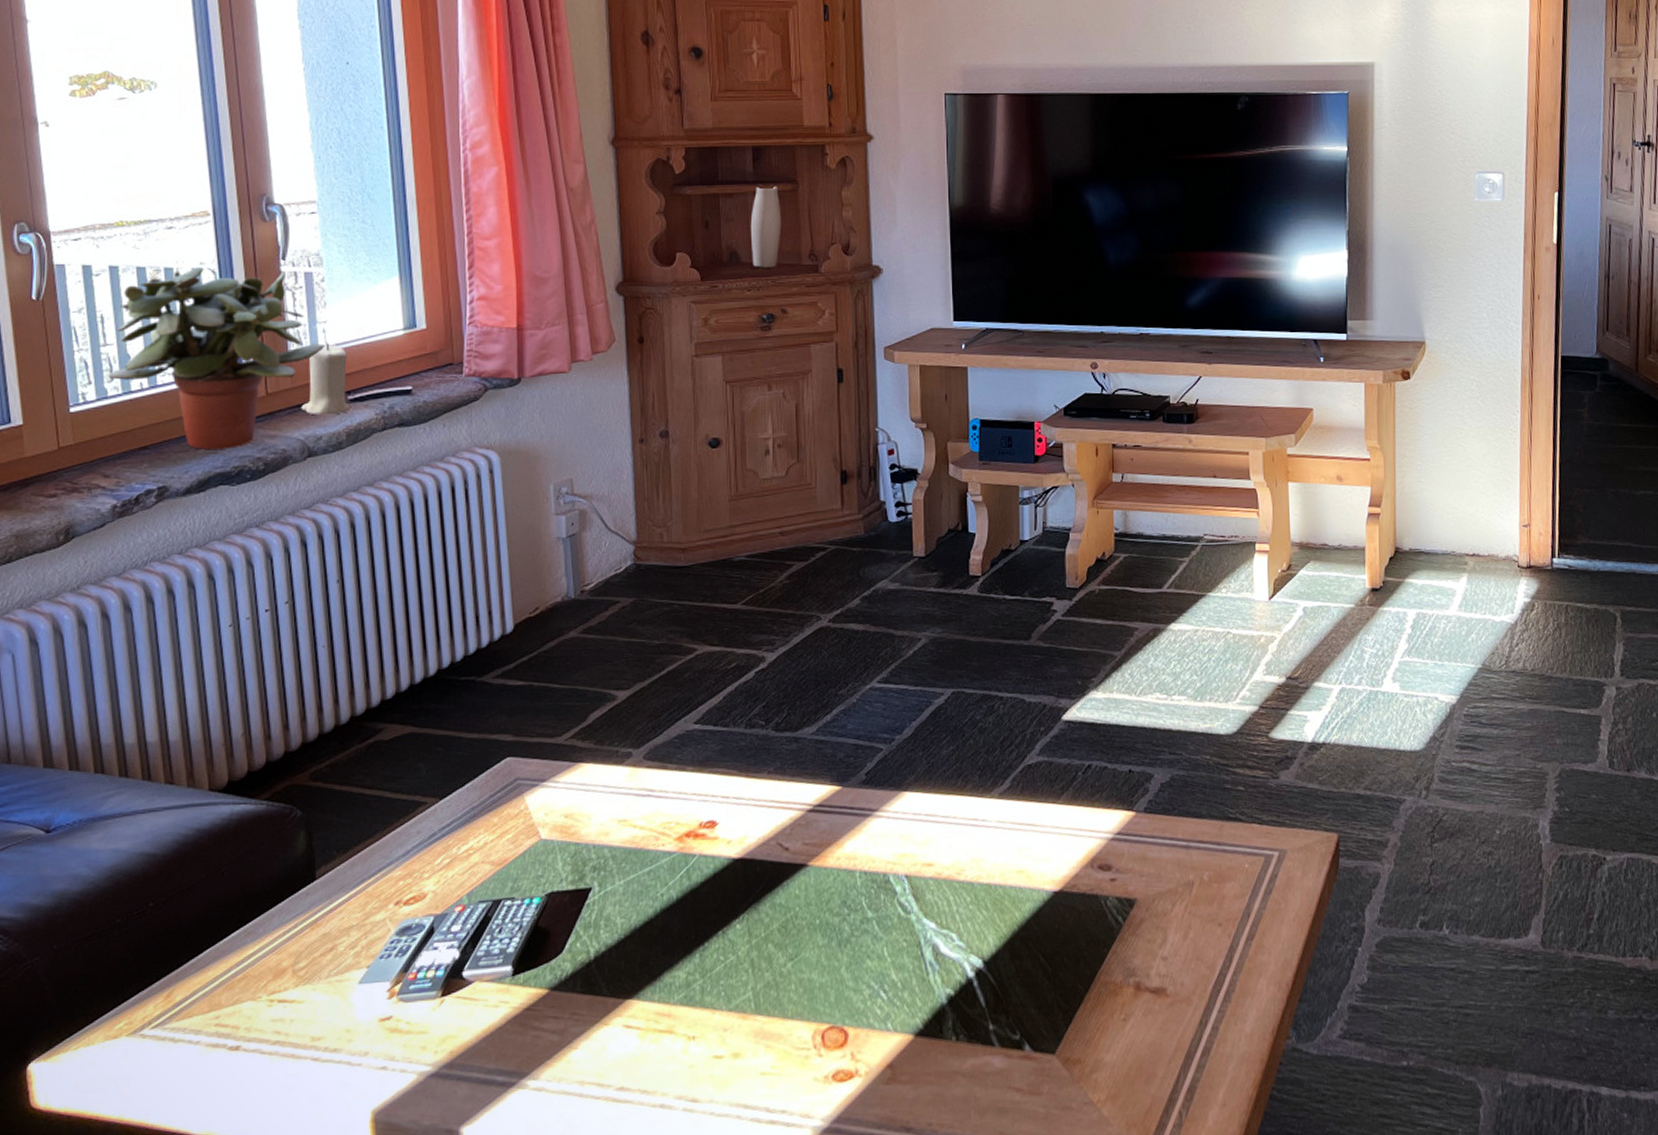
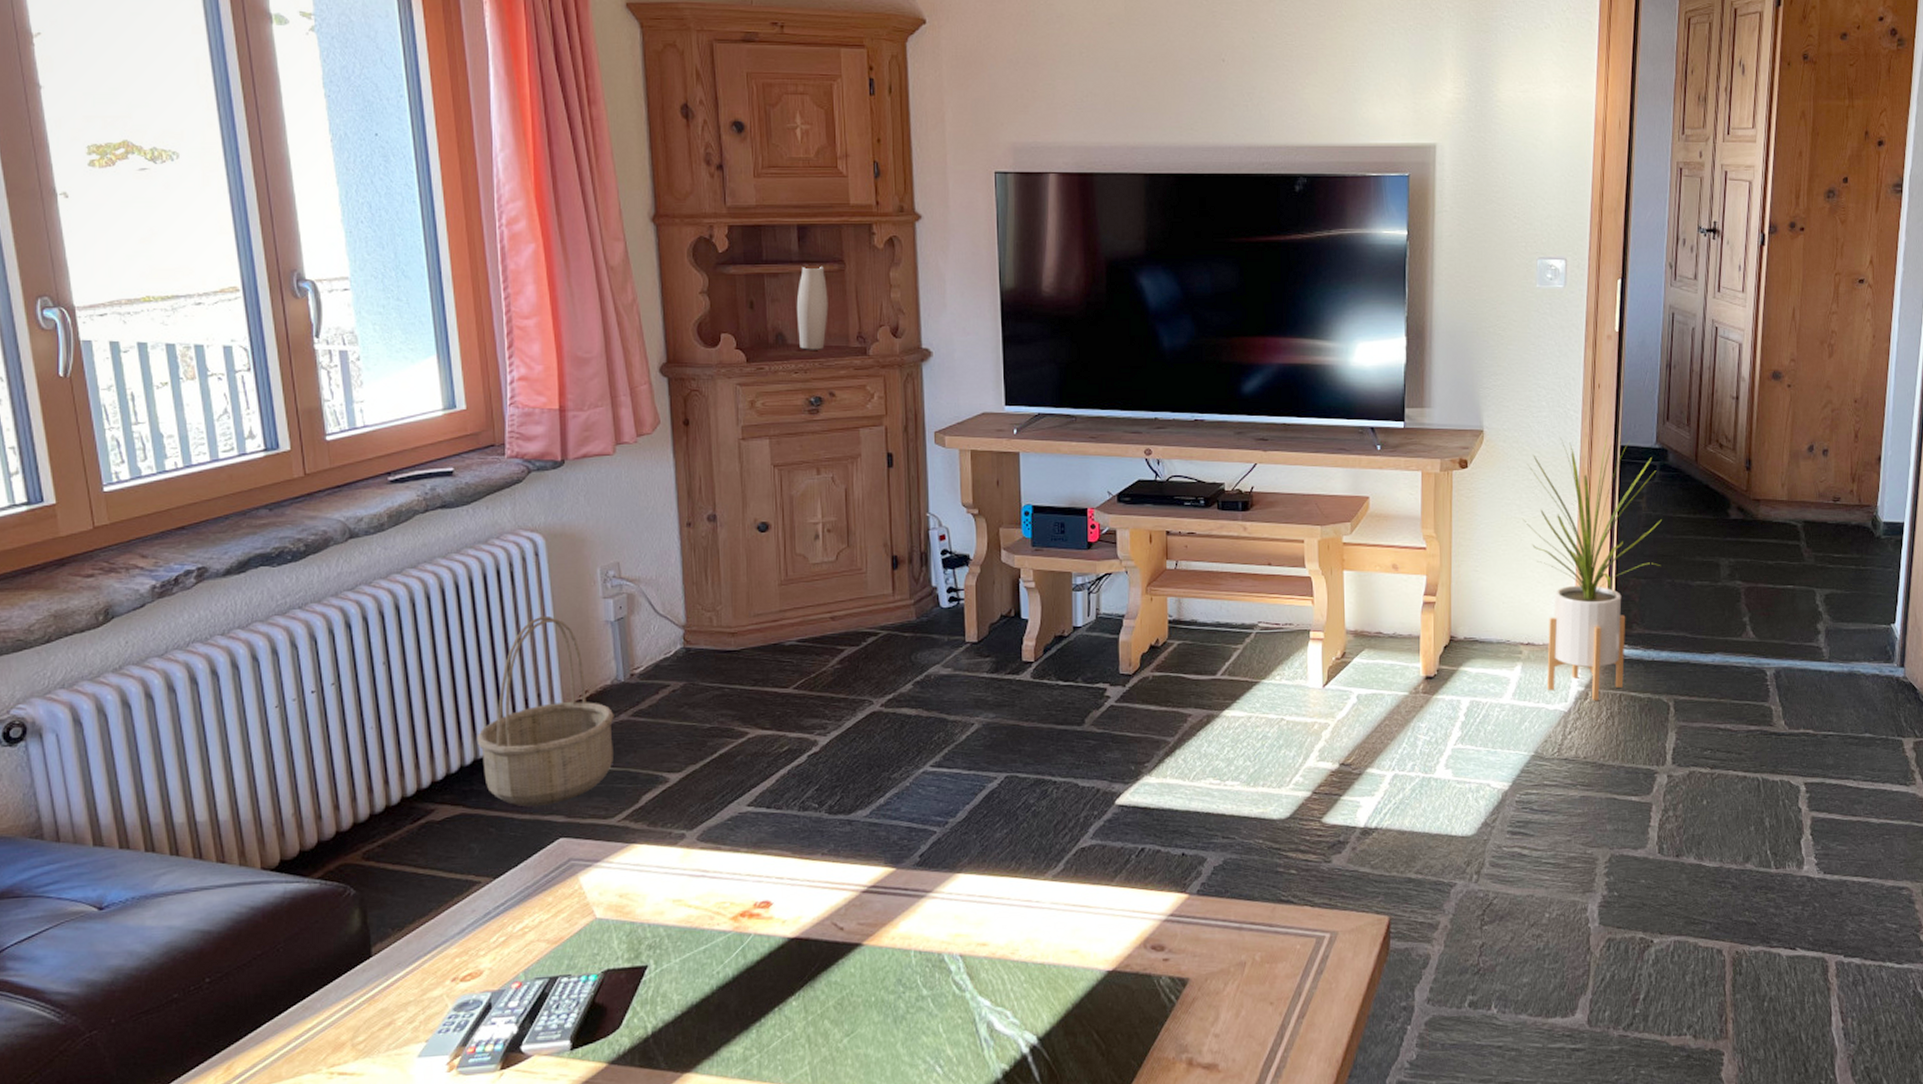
potted plant: present [108,267,326,449] -> none [141,345,363,530]
candle: present [301,343,350,416] -> none [340,423,391,497]
basket: none [427,532,564,726] -> present [476,615,614,807]
house plant: none [1465,344,1604,613] -> present [1522,434,1662,702]

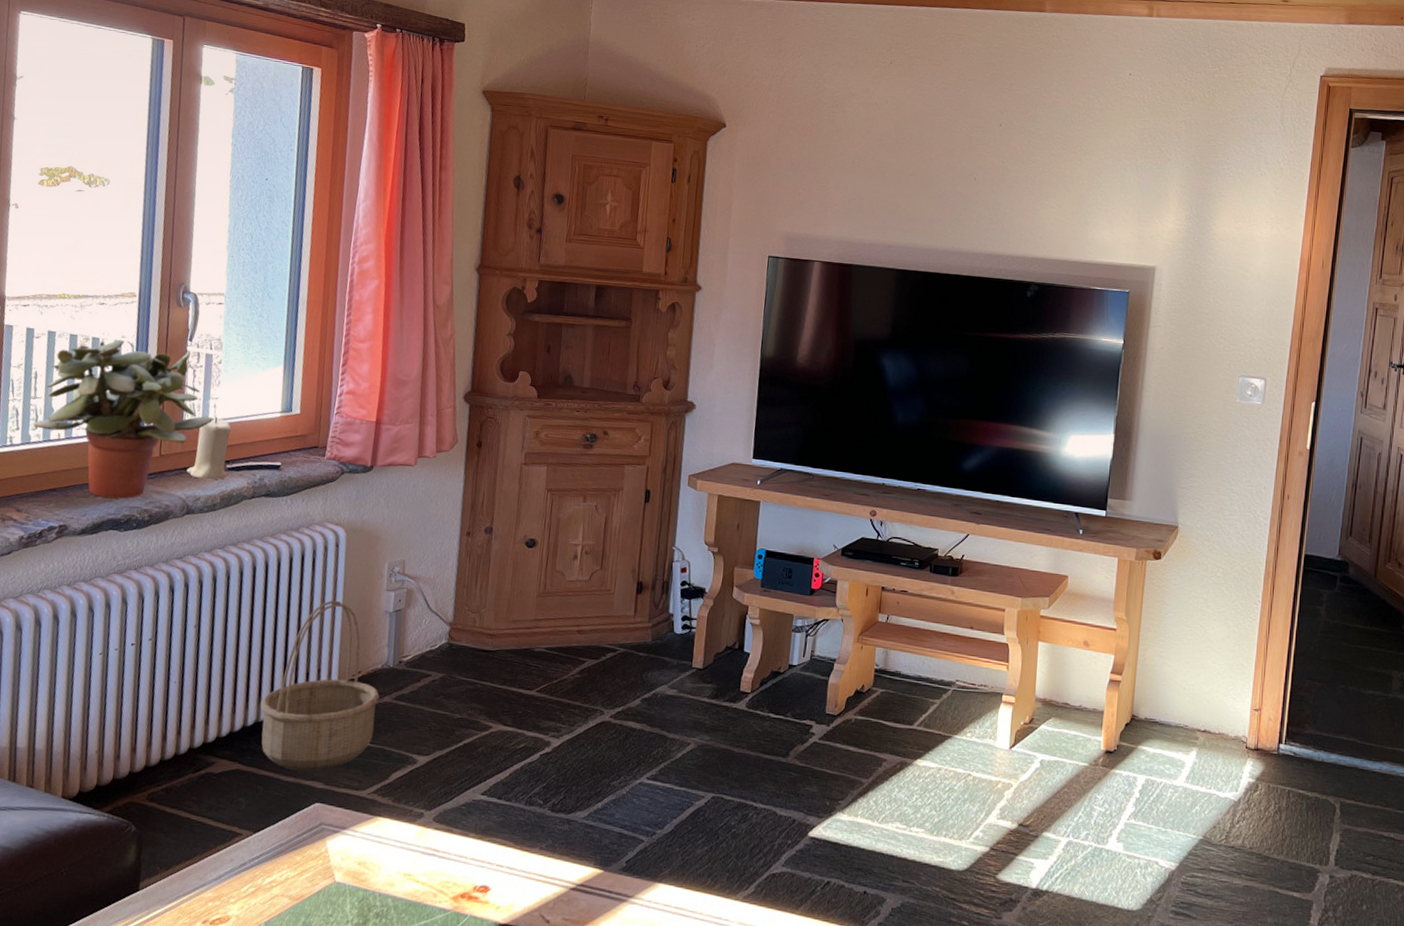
potted plant: none [141,345,363,530] -> present [33,340,215,499]
candle: none [340,423,391,497] -> present [186,417,231,480]
vase: present [796,264,828,350] -> none [584,319,615,394]
house plant: present [1522,434,1662,702] -> none [1208,540,1339,795]

